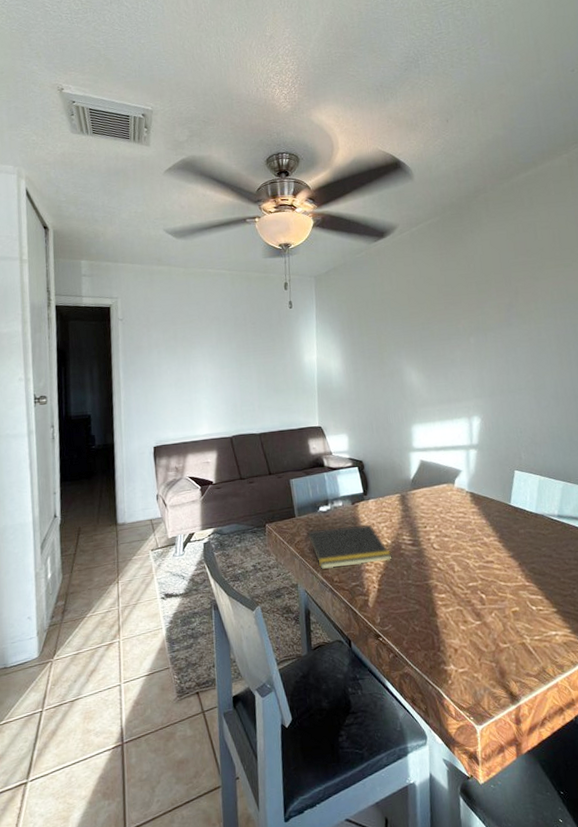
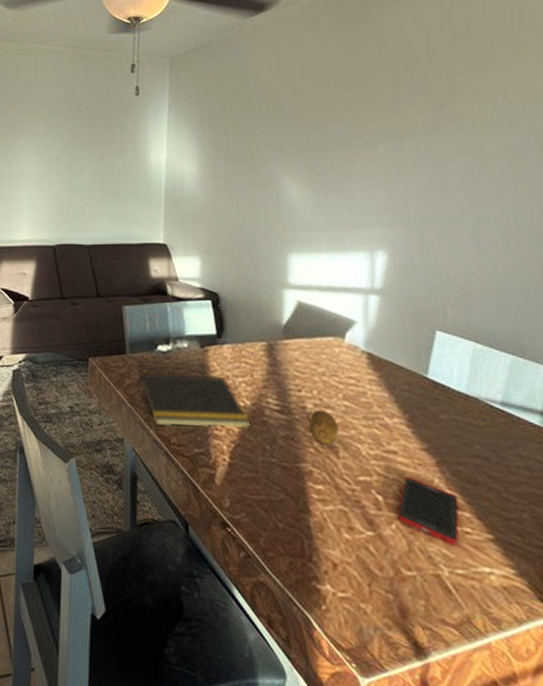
fruit: none [432,539,454,564] -> present [308,409,338,445]
cell phone: none [495,578,535,621] -> present [398,477,459,546]

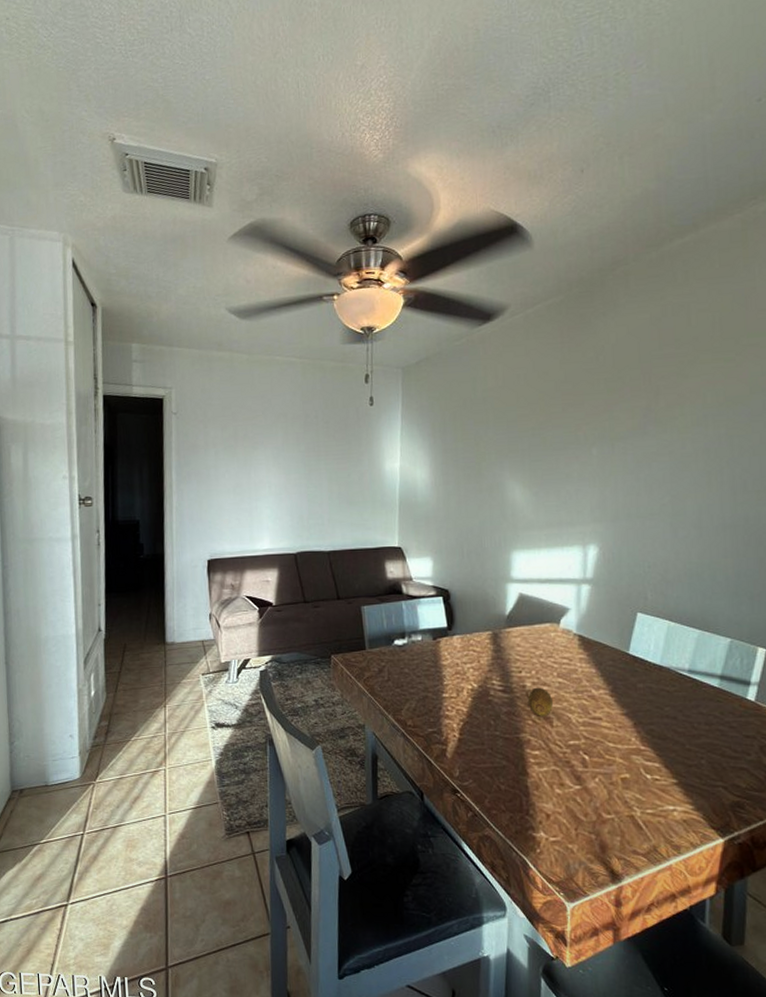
notepad: present [138,373,251,428] -> none [377,665,478,712]
cell phone: present [398,477,459,546] -> none [601,738,651,791]

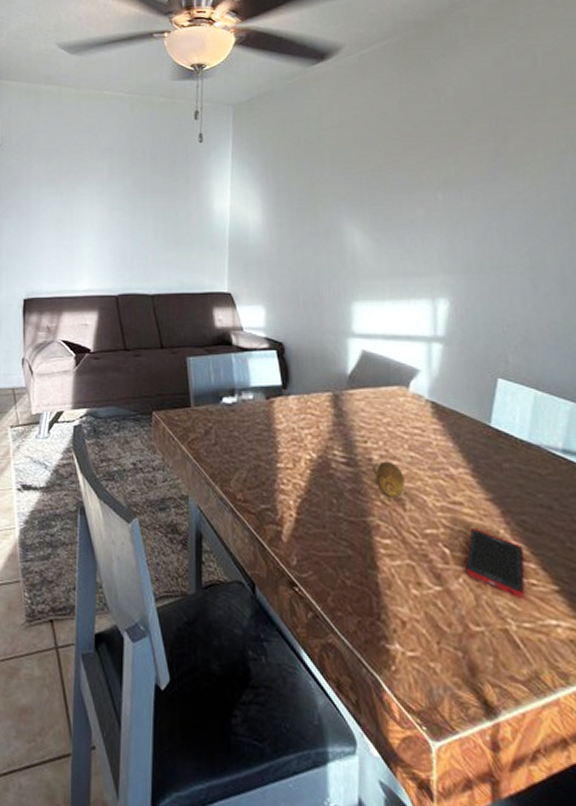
cell phone: none [601,738,651,791] -> present [465,529,525,599]

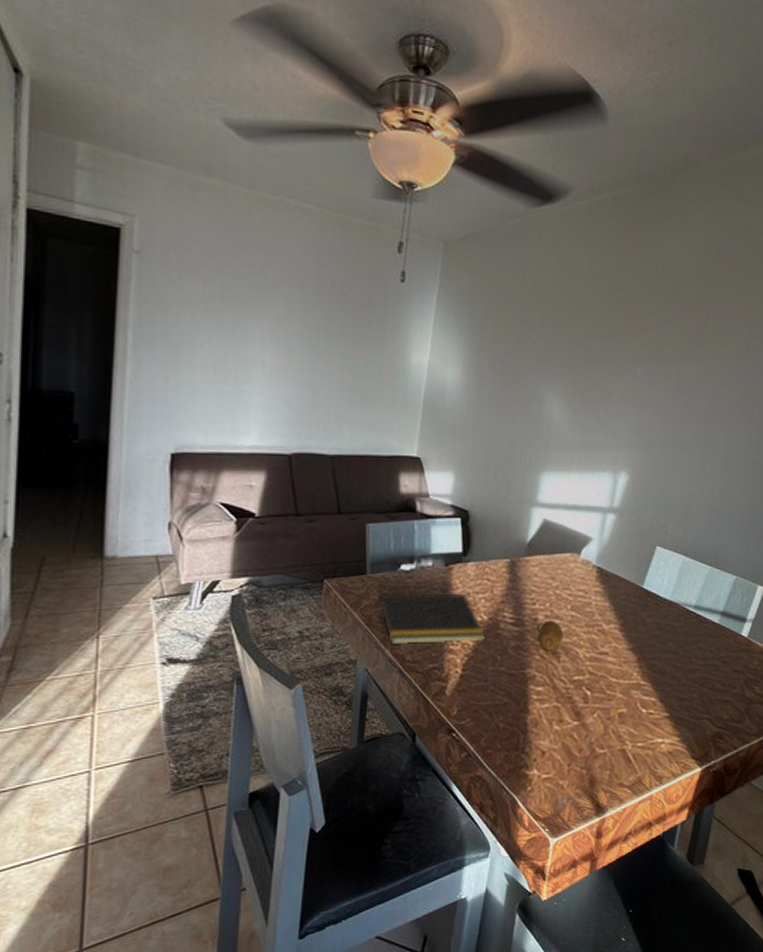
notepad: none [202,426,318,483] -> present [375,593,486,645]
cell phone: present [465,529,525,599] -> none [600,673,649,725]

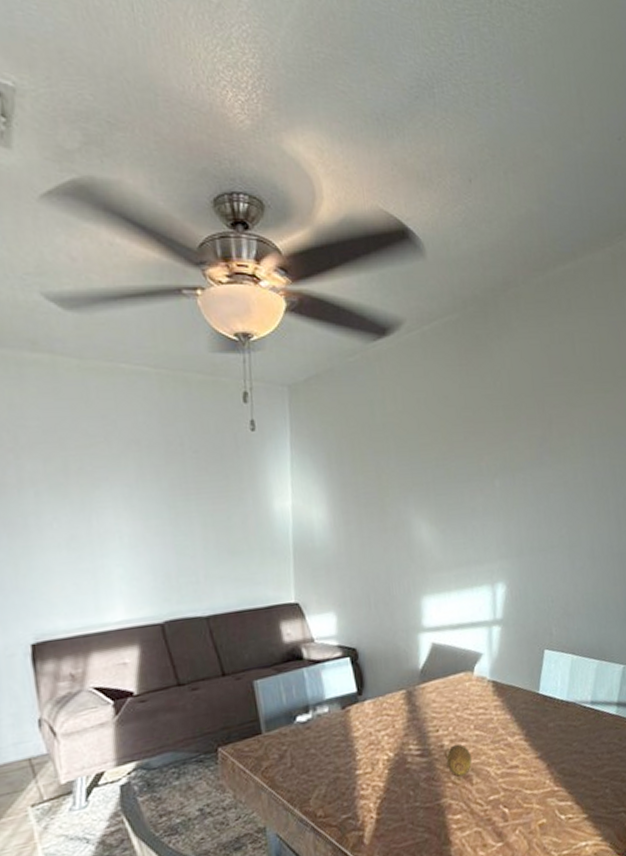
notepad: present [375,593,486,645] -> none [277,735,395,802]

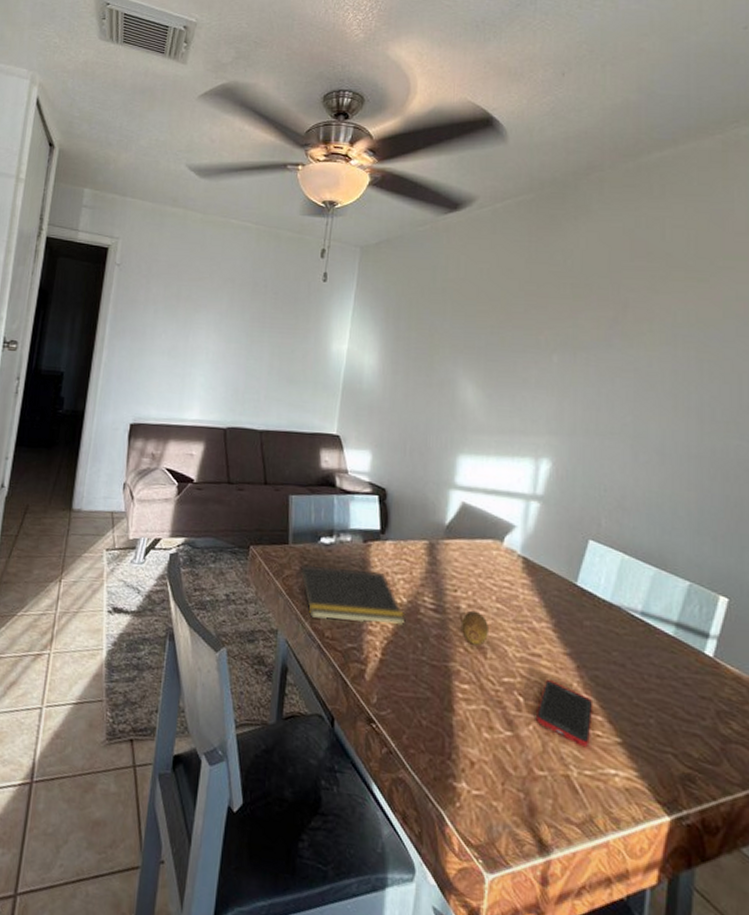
notepad: none [277,735,395,802] -> present [296,564,406,625]
cell phone: none [520,784,564,833] -> present [536,680,593,748]

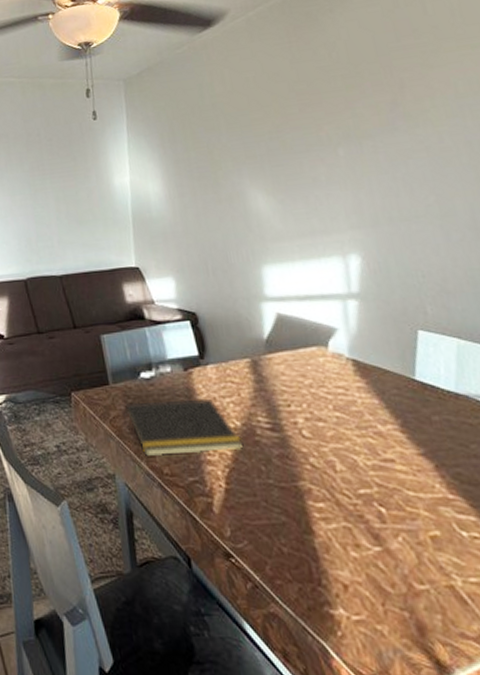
fruit: present [460,610,488,646] -> none [301,423,333,459]
cell phone: present [536,680,593,748] -> none [402,485,468,553]

